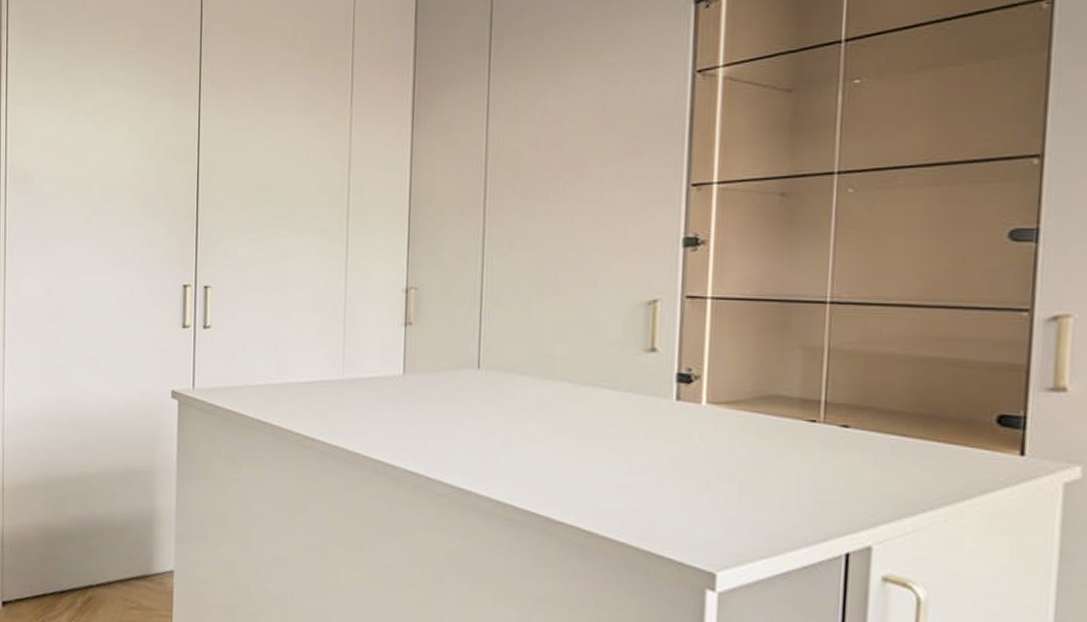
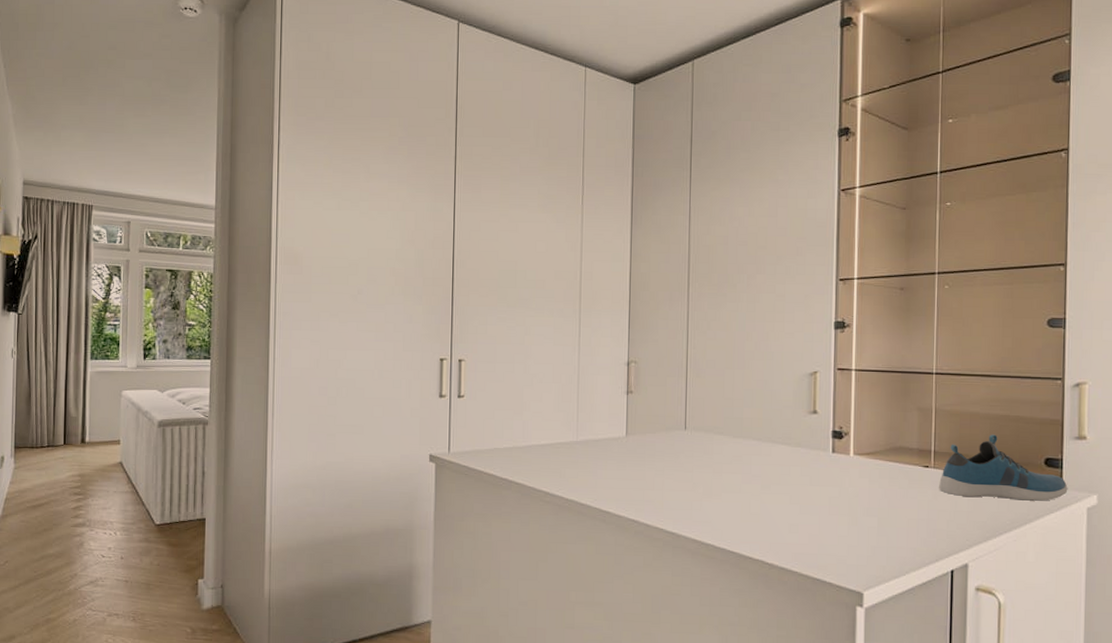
athletic shoe: none [831,382,1034,471] -> present [939,434,1068,501]

